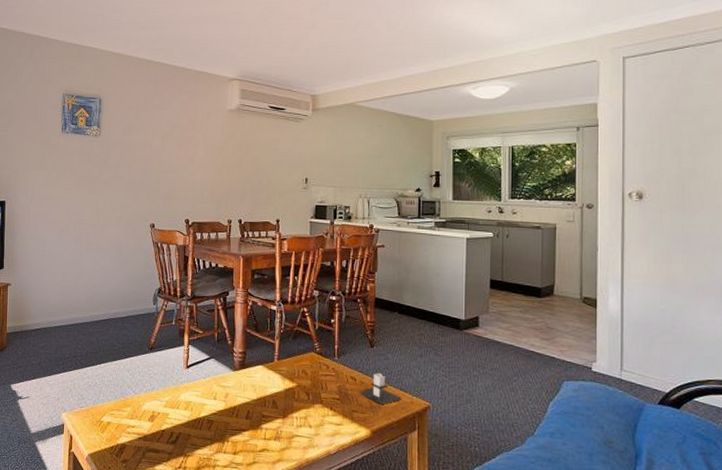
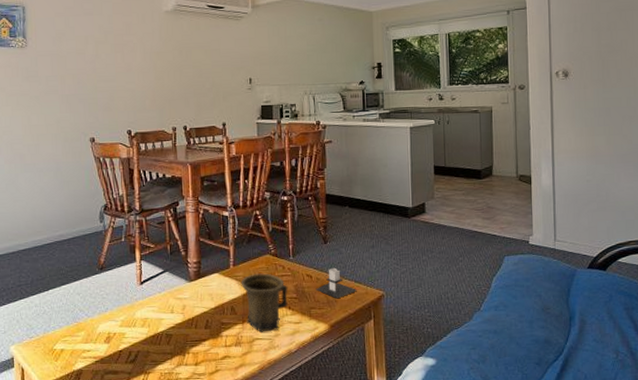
mug: none [284,370,331,430] -> present [240,273,288,332]

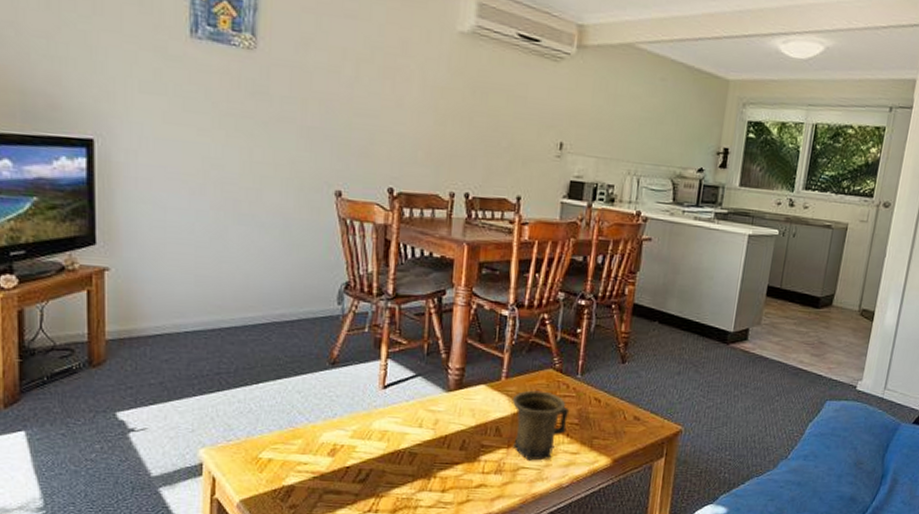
candle: present [315,267,357,299] -> none [602,393,652,430]

